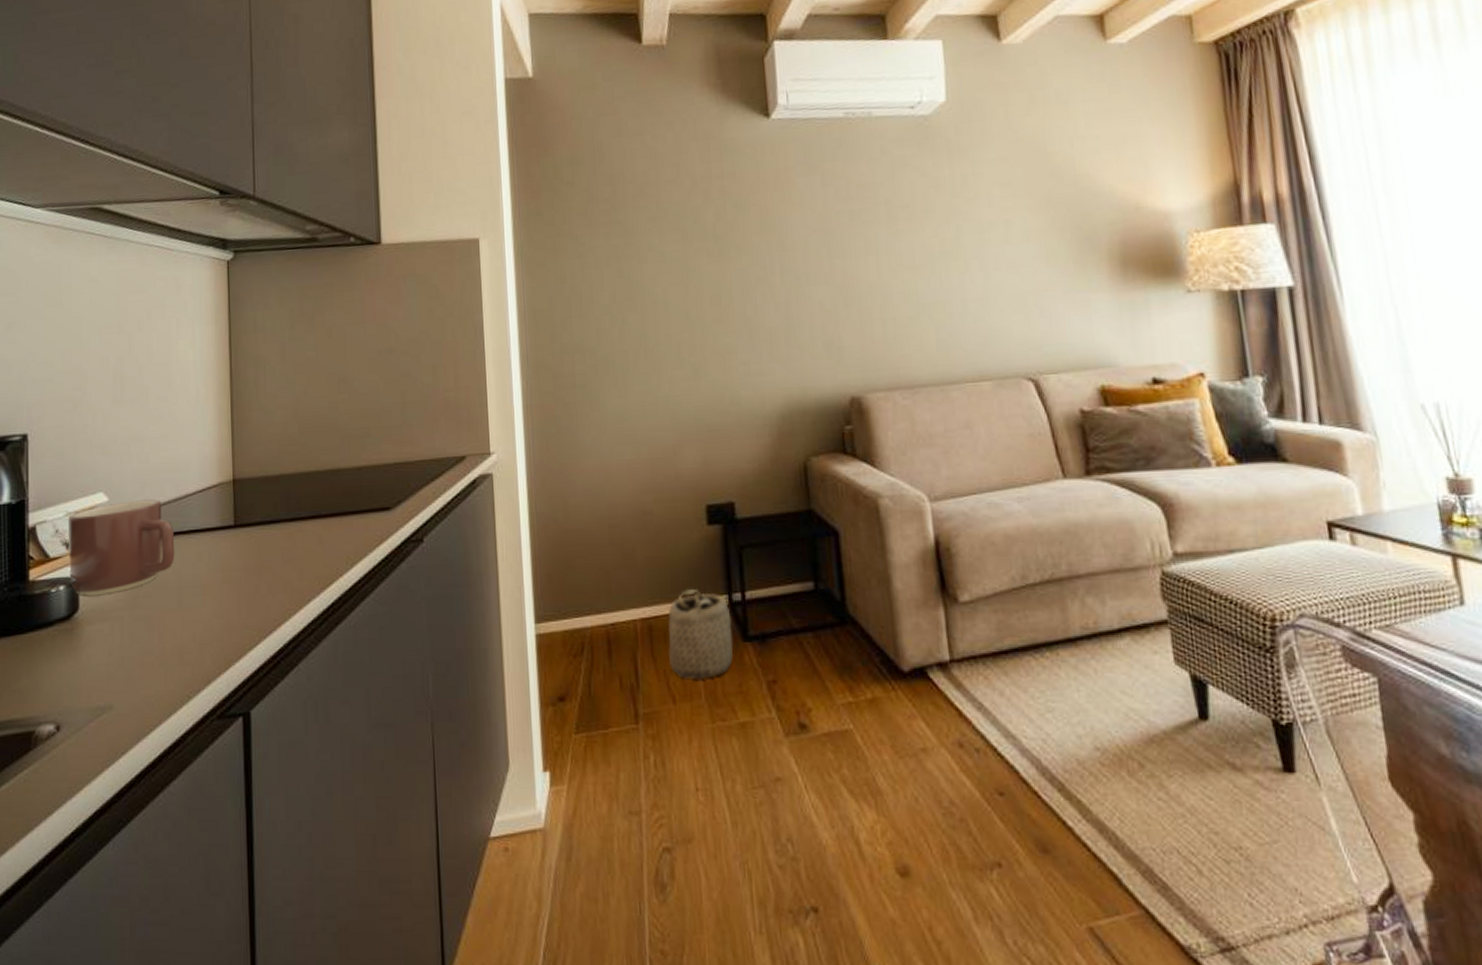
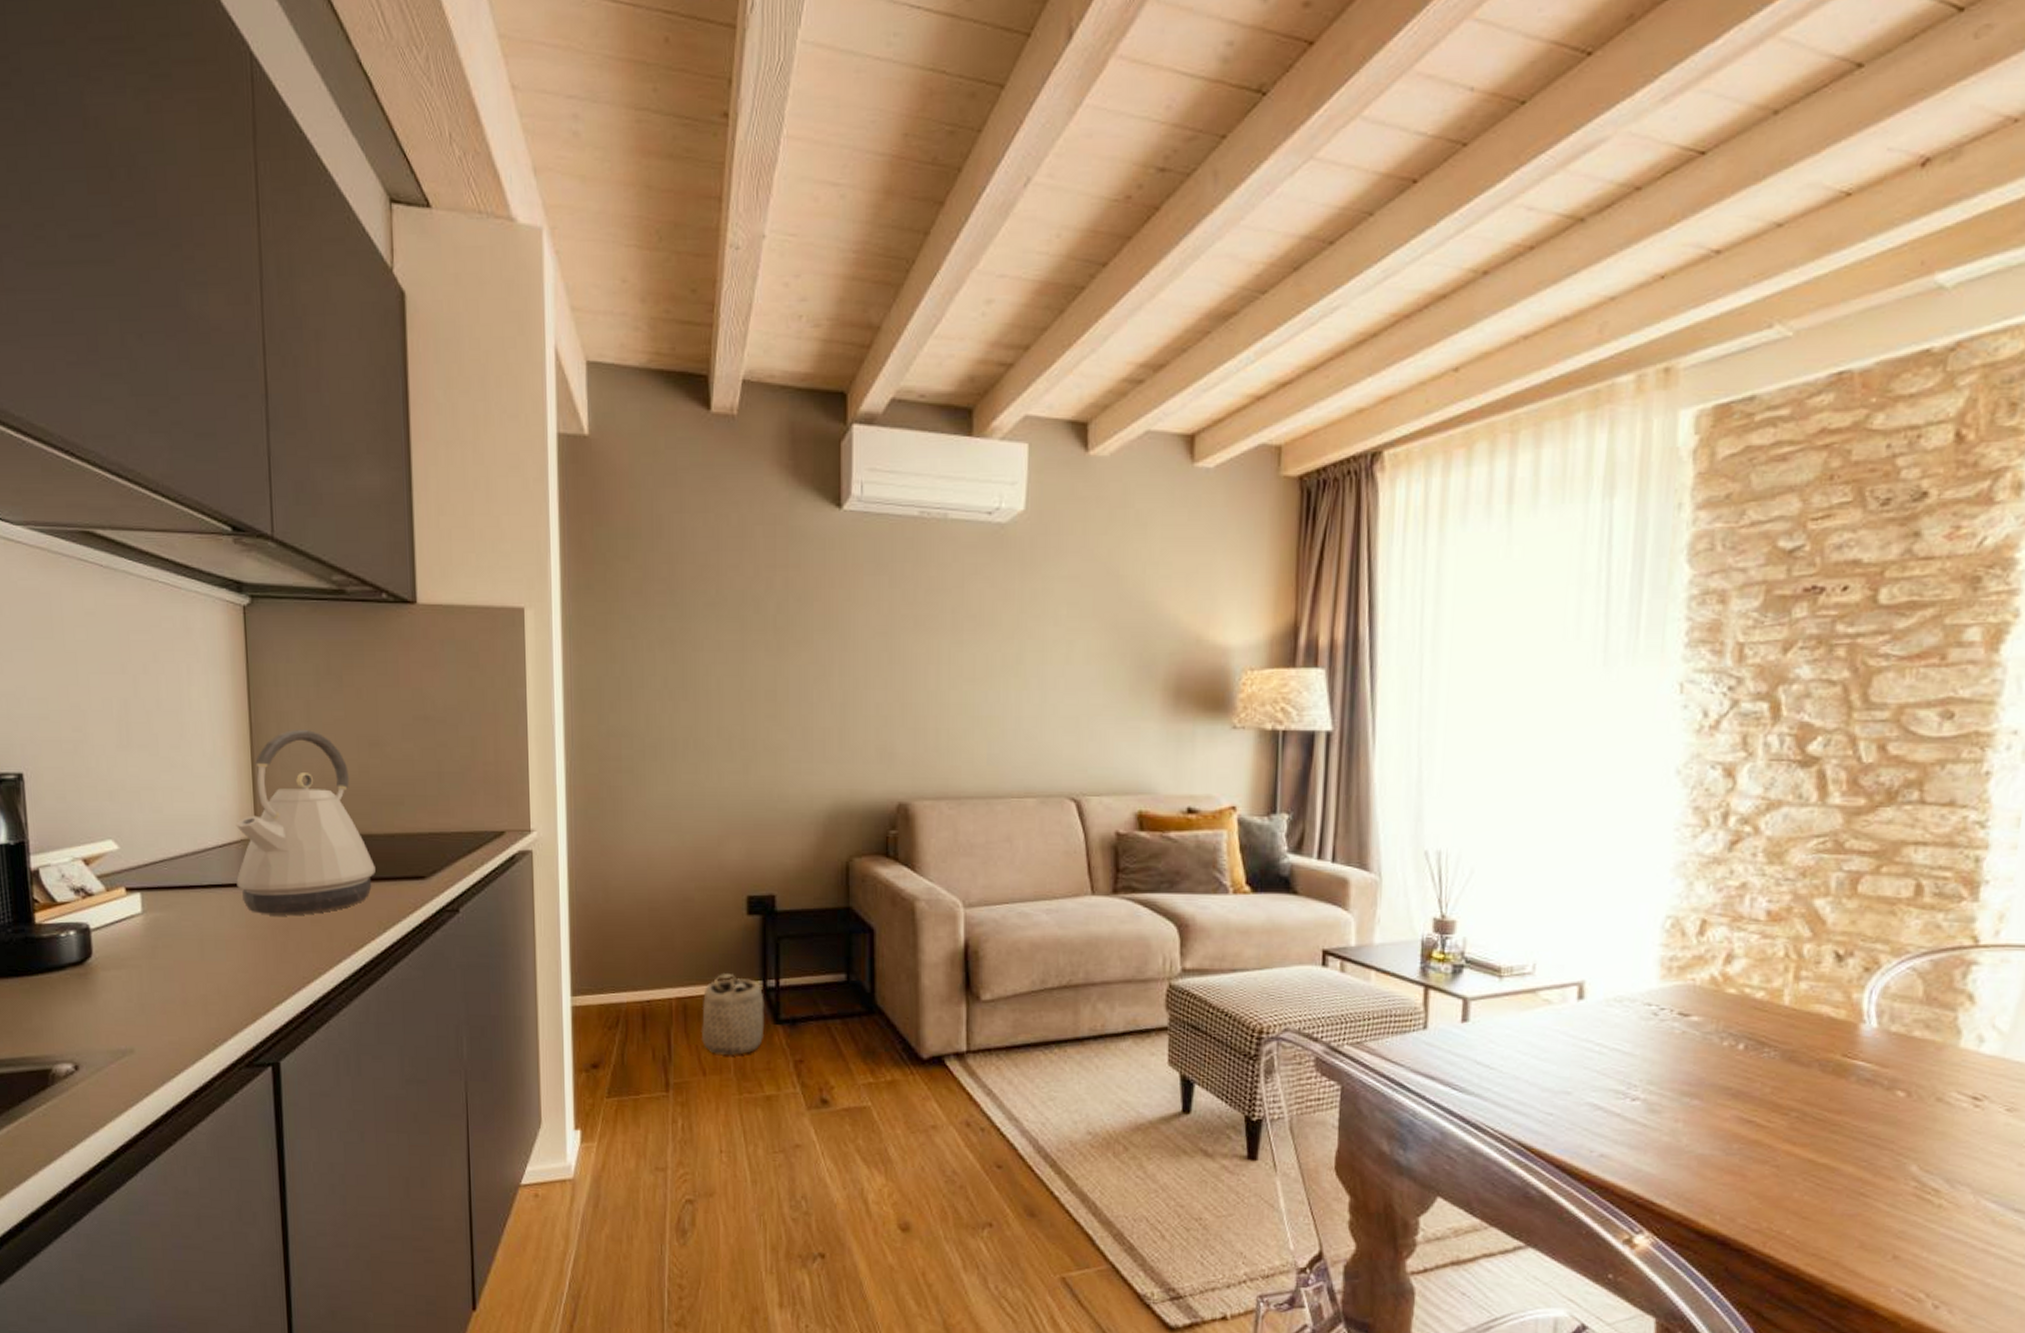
mug: present [67,499,175,596] -> none [74,850,195,943]
kettle: none [214,370,344,558] -> present [236,729,376,916]

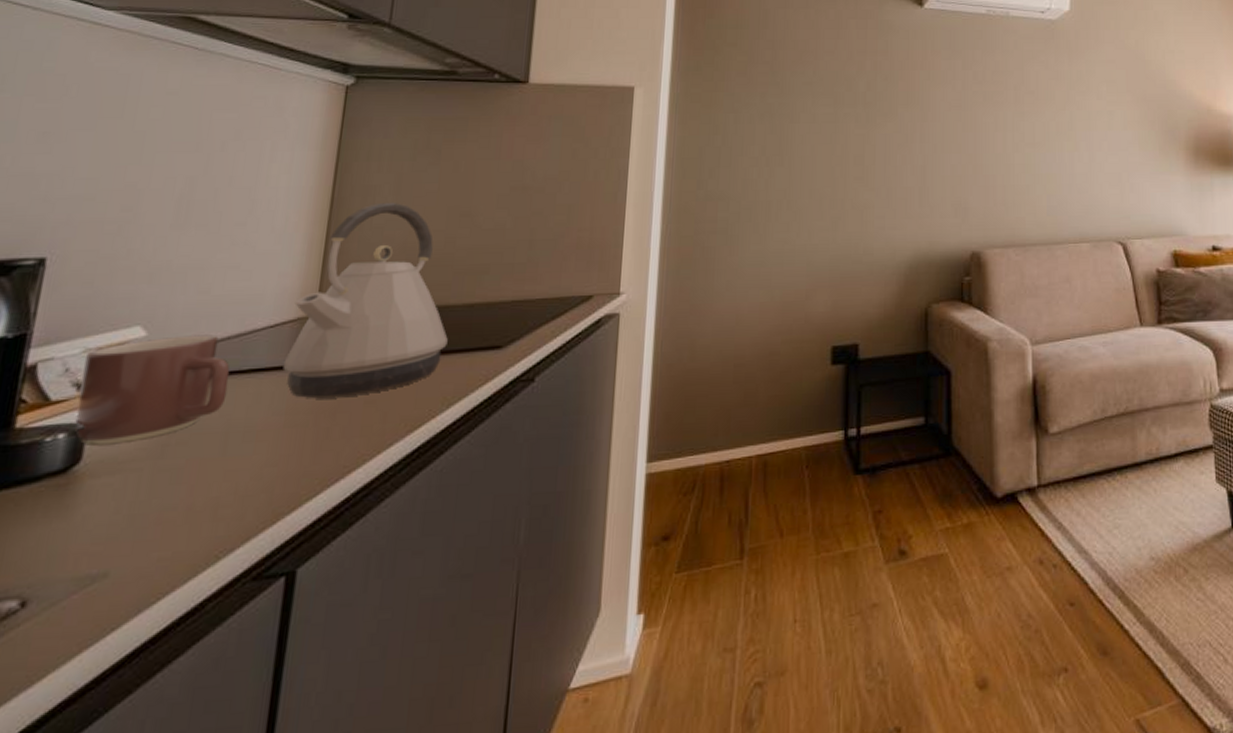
mug: none [74,850,195,943] -> present [75,334,230,446]
basket: present [700,972,765,1055] -> none [780,425,845,512]

